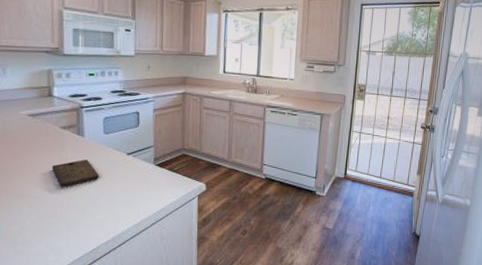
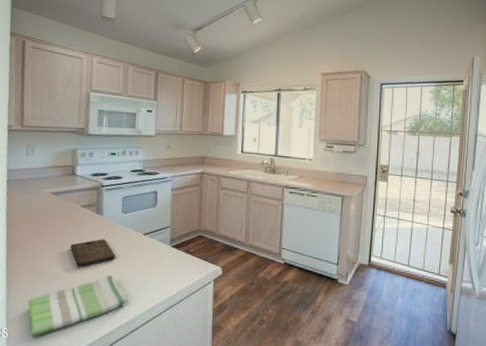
dish towel: none [11,193,113,255] -> present [28,274,127,338]

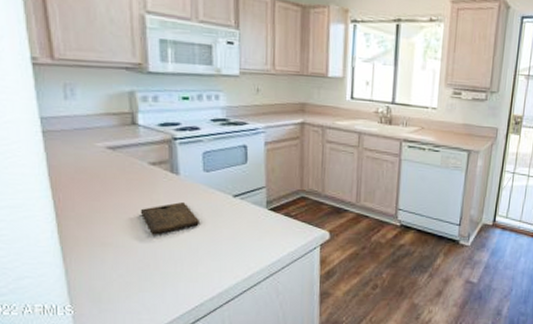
dish towel: present [28,274,127,338] -> none [93,242,218,314]

